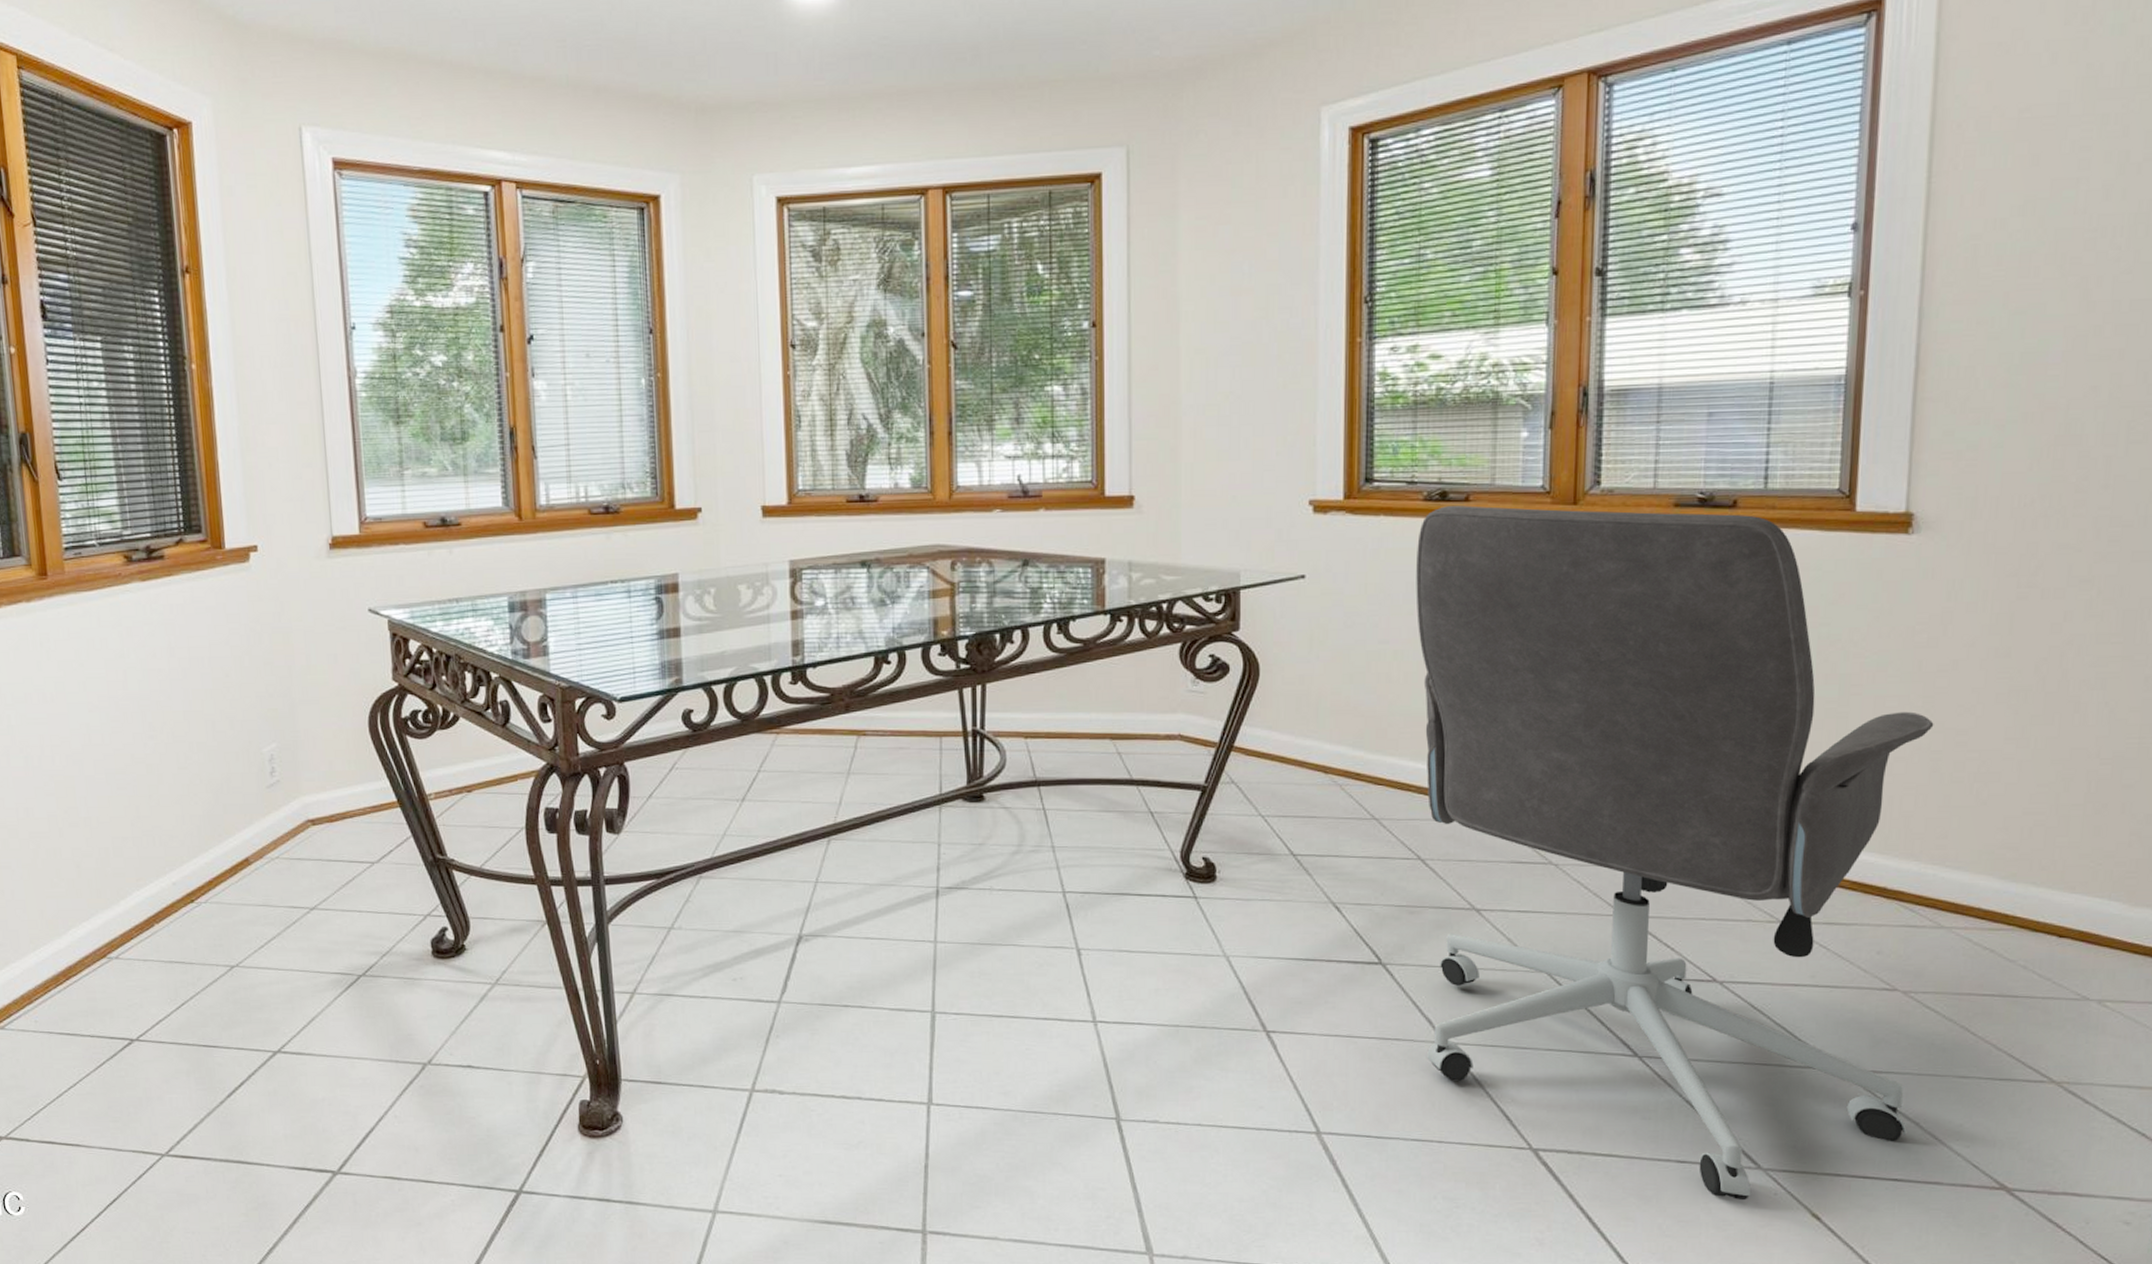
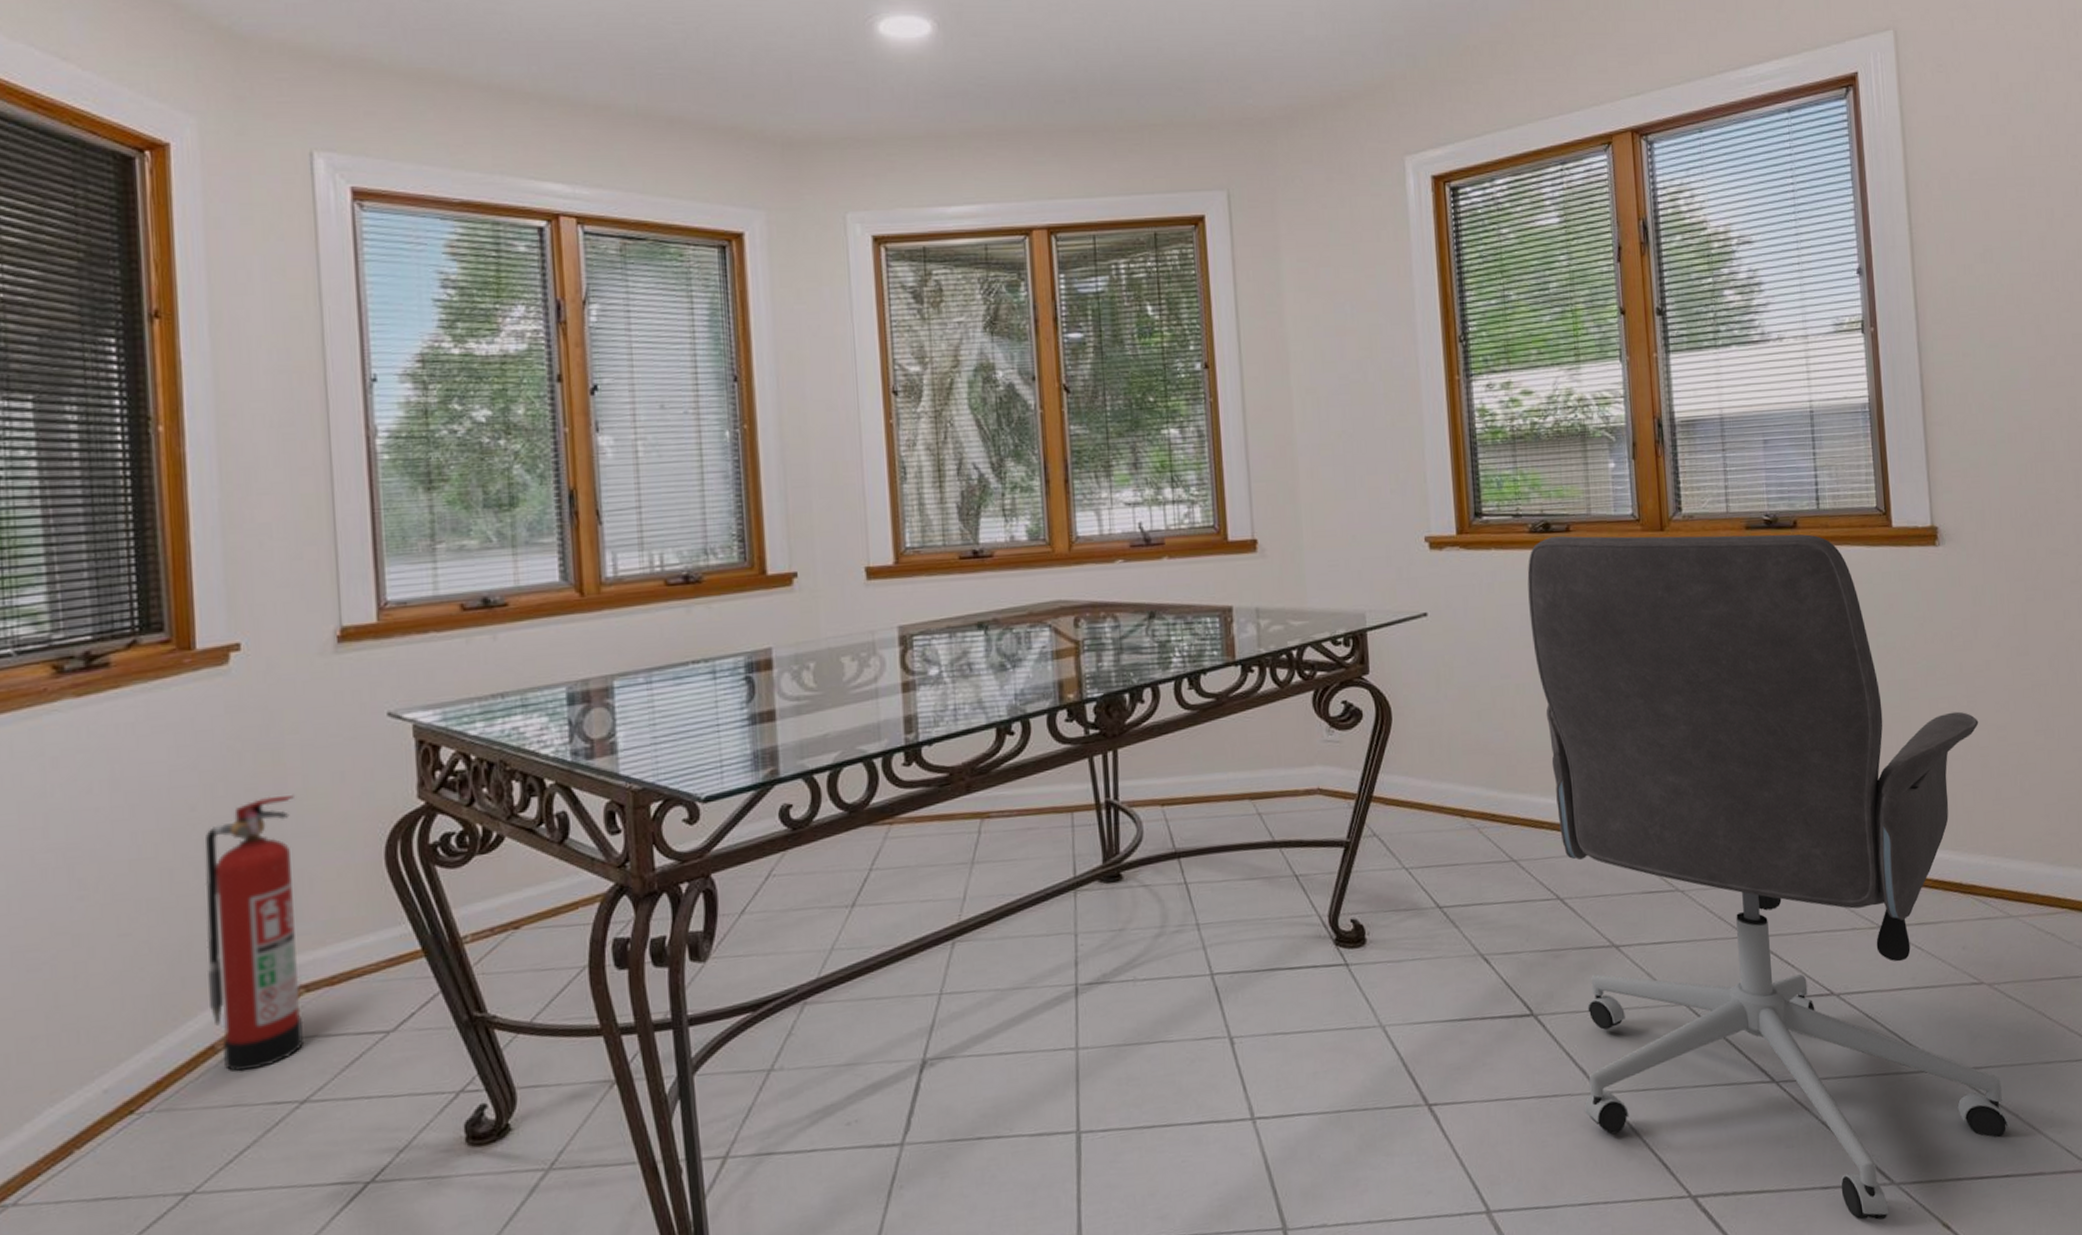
fire extinguisher: none [236,669,313,881] -> present [204,794,305,1072]

